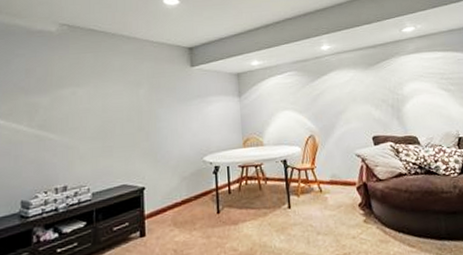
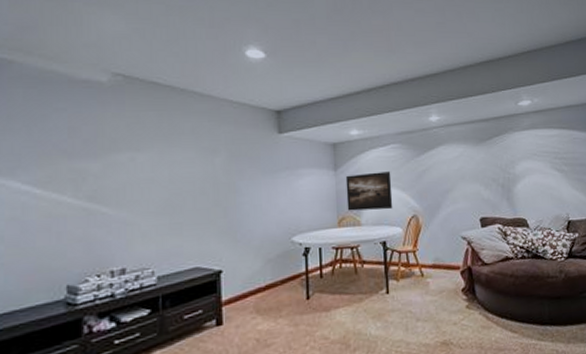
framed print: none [248,96,292,133] -> present [345,171,393,211]

